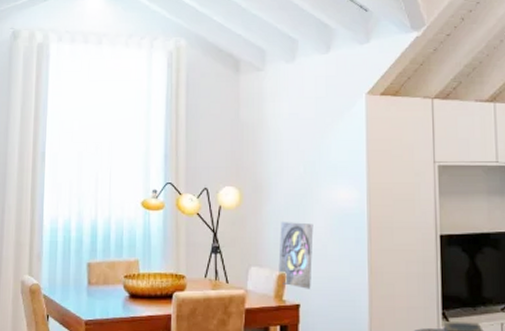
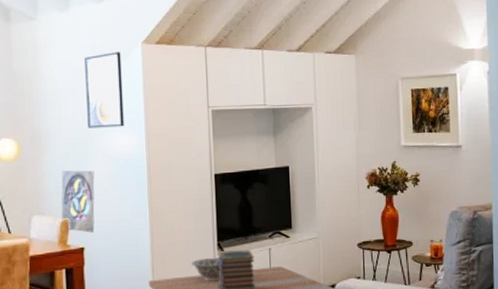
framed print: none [308,103,346,180] -> present [84,52,124,128]

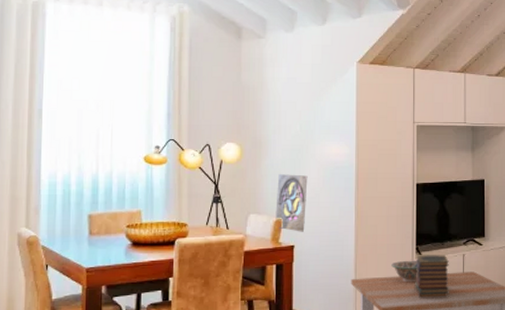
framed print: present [84,52,124,128] -> none [305,70,338,137]

